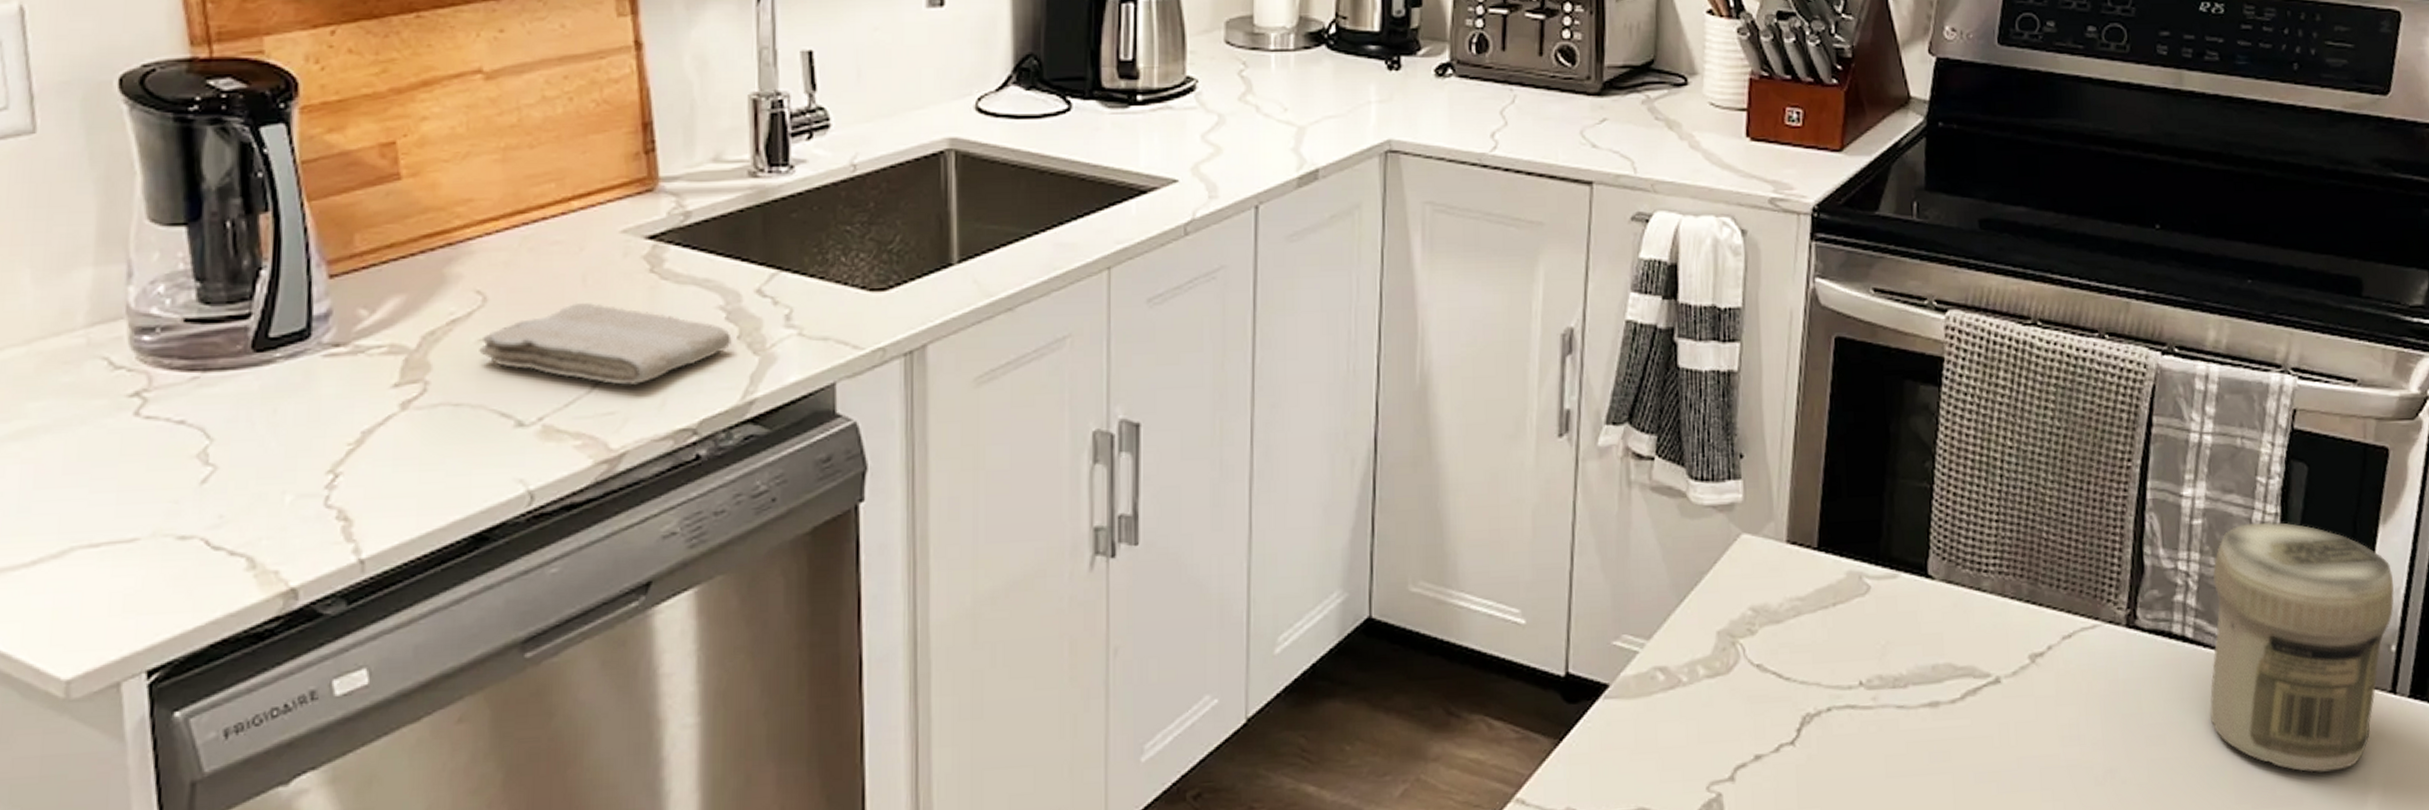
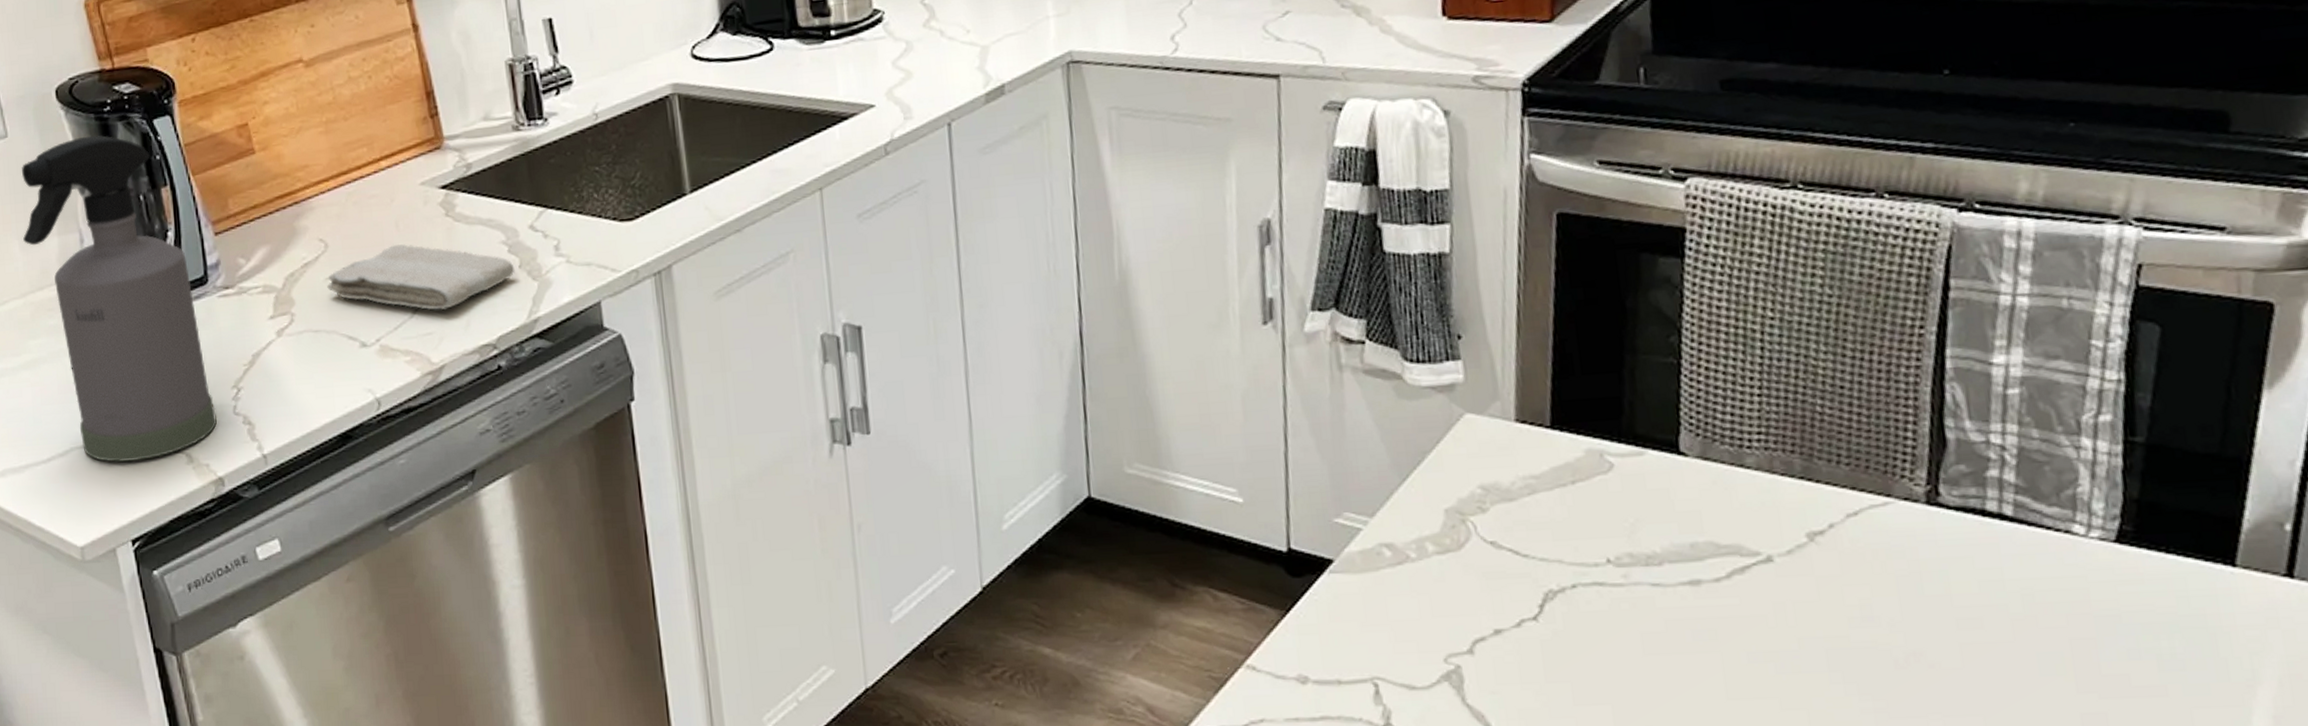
spray bottle: none [39,140,299,567] -> present [21,135,217,462]
jar: present [2209,521,2395,773] -> none [2036,389,2288,662]

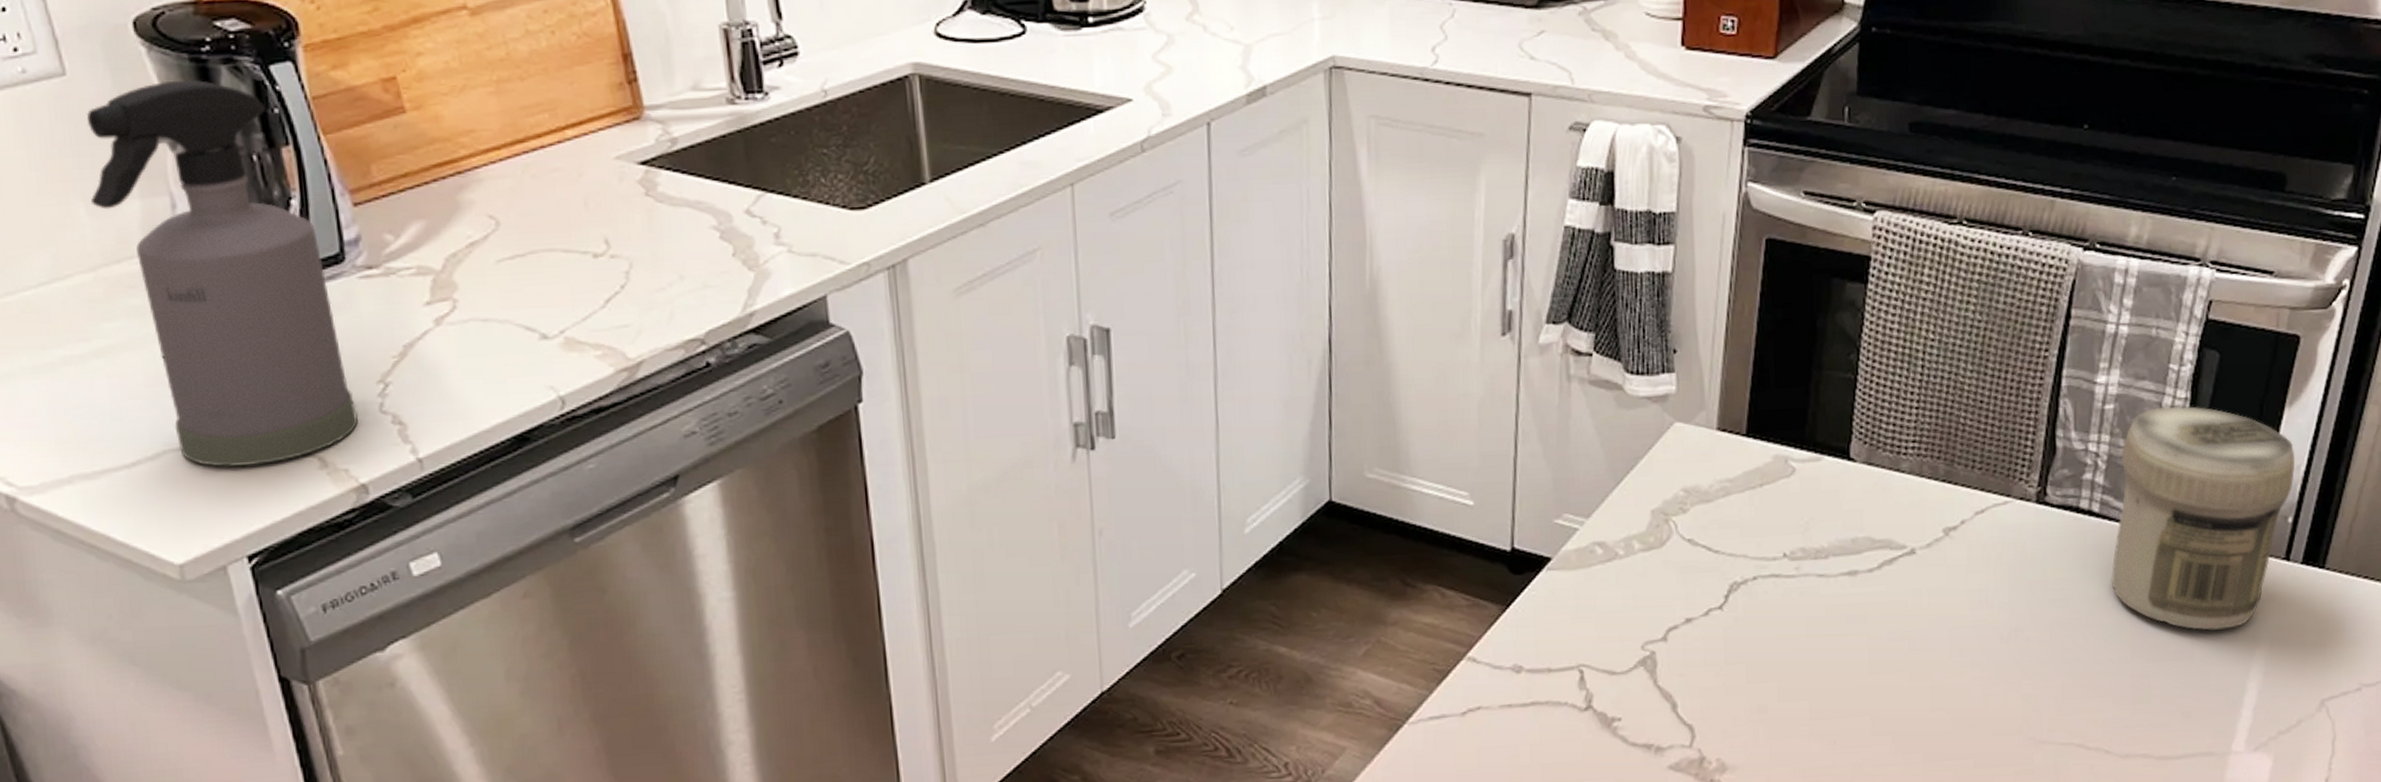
washcloth: present [327,244,515,310] -> none [498,224,728,300]
jar: none [2036,389,2288,662] -> present [2111,406,2296,631]

